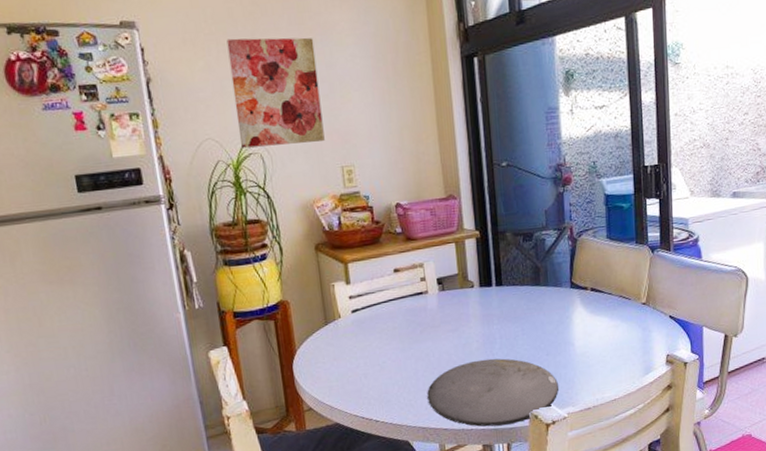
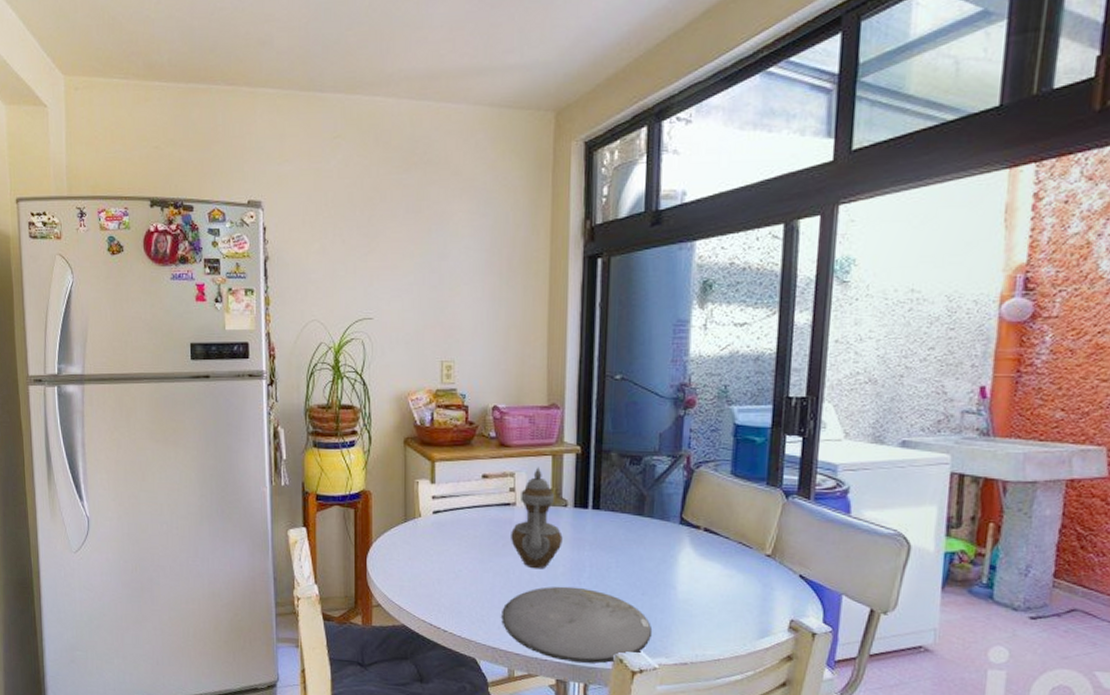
wall art: present [226,37,325,148] -> none [344,223,429,333]
teapot: none [426,255,474,349] -> present [511,467,563,569]

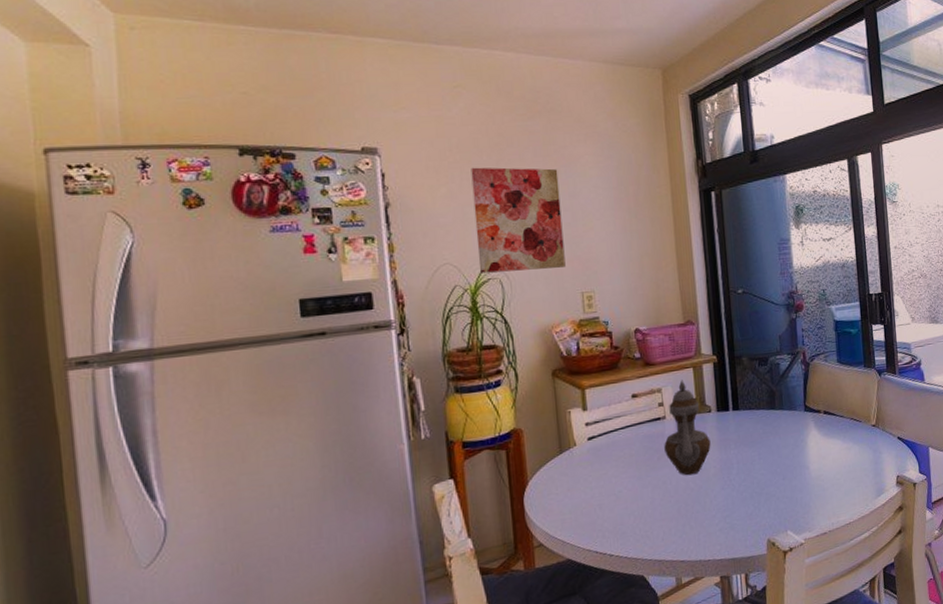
wall art: none [344,223,429,333] -> present [471,167,566,273]
plate: present [501,586,653,664] -> none [663,484,796,557]

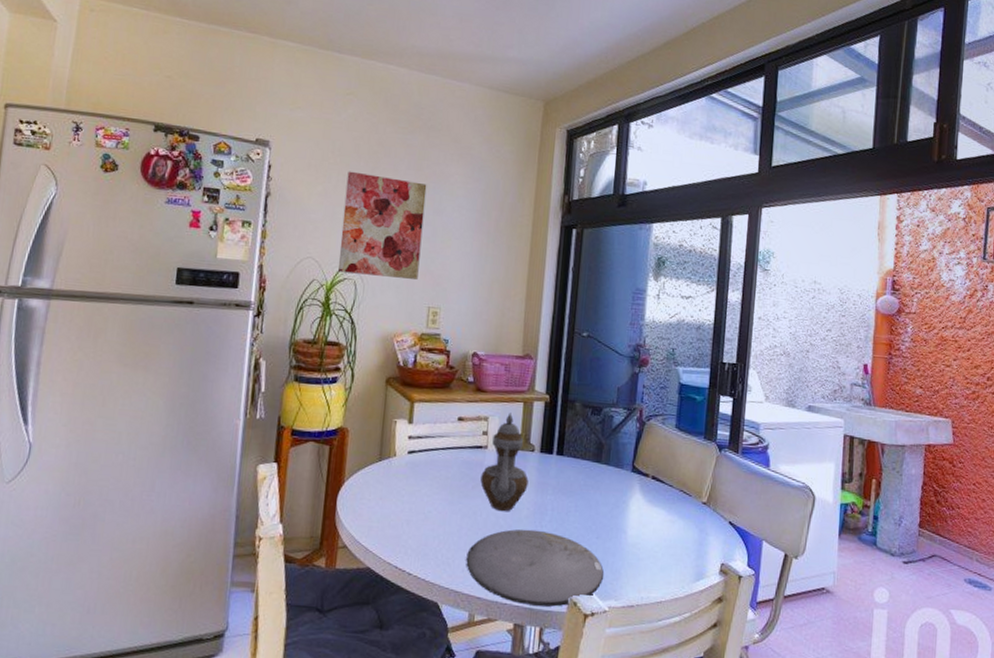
plate: none [663,484,796,557] -> present [466,529,605,607]

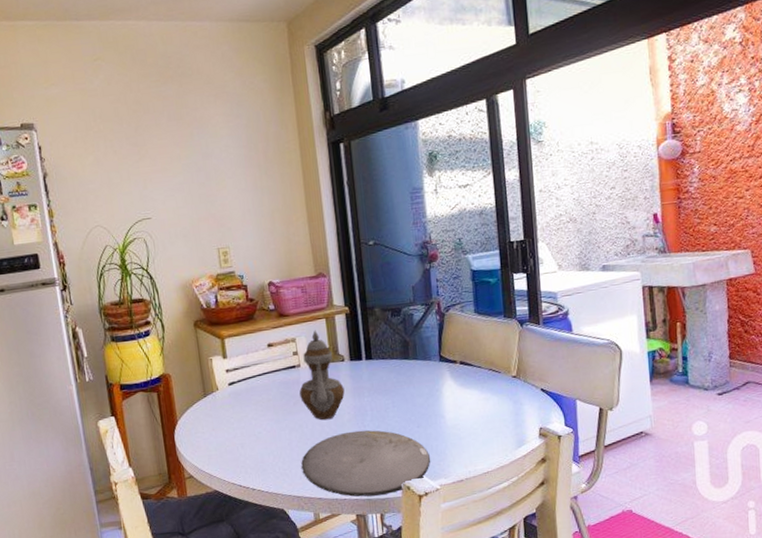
wall art: present [338,171,427,279] -> none [113,131,202,234]

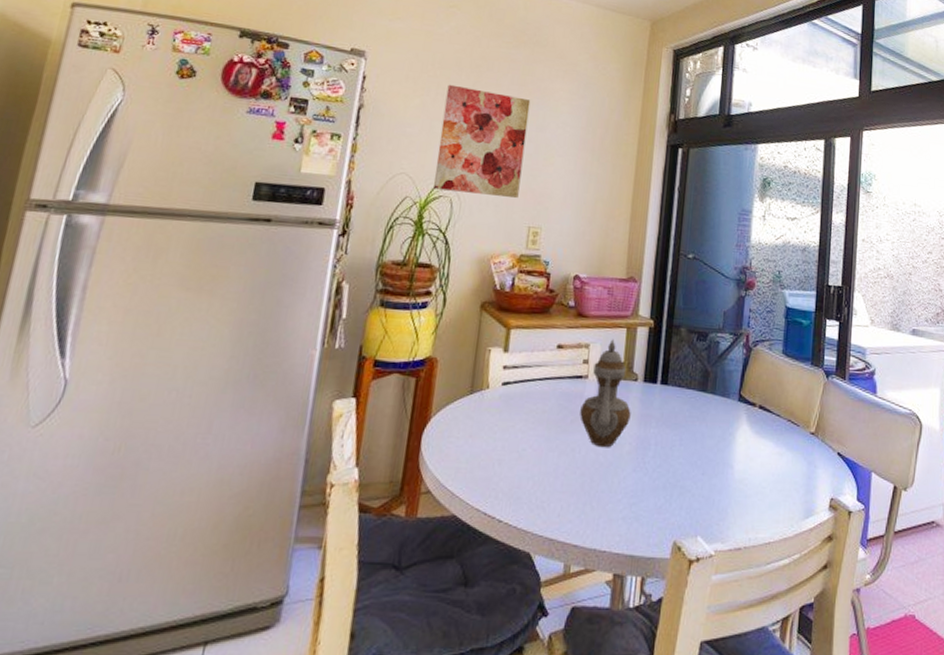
wall art: none [113,131,202,234] -> present [433,84,531,198]
plate: present [301,430,431,497] -> none [562,466,710,553]

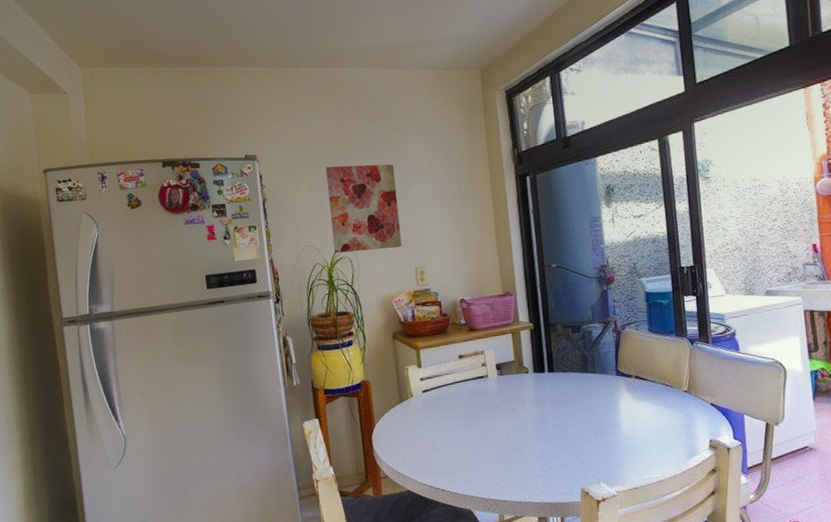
teapot: present [580,339,631,448] -> none [487,344,529,428]

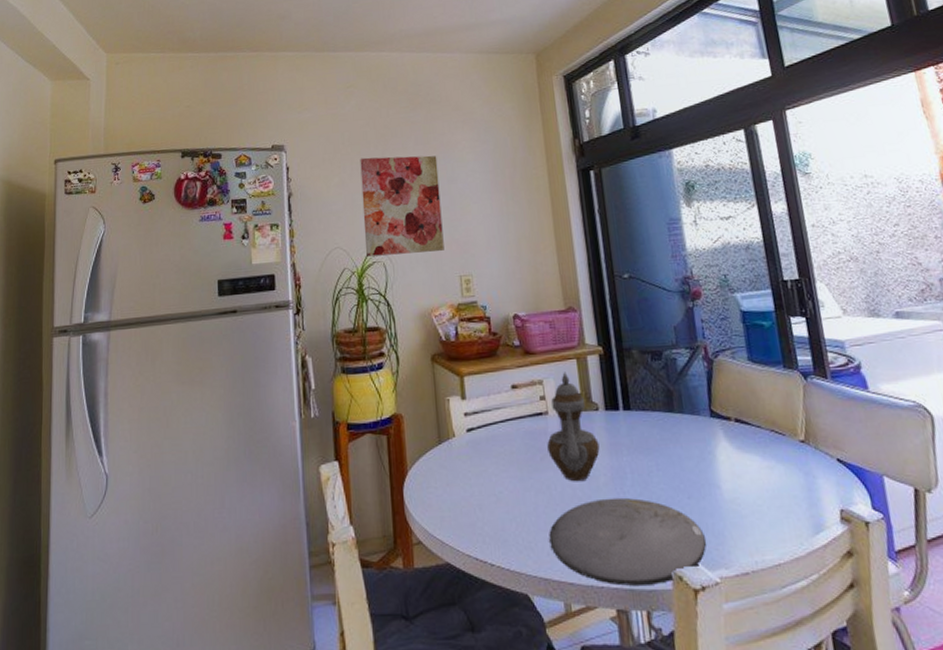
teapot: none [487,344,529,428] -> present [547,372,600,482]
plate: none [487,437,608,501] -> present [549,497,707,586]

